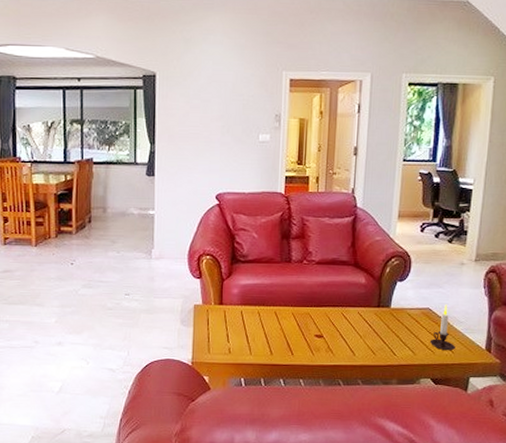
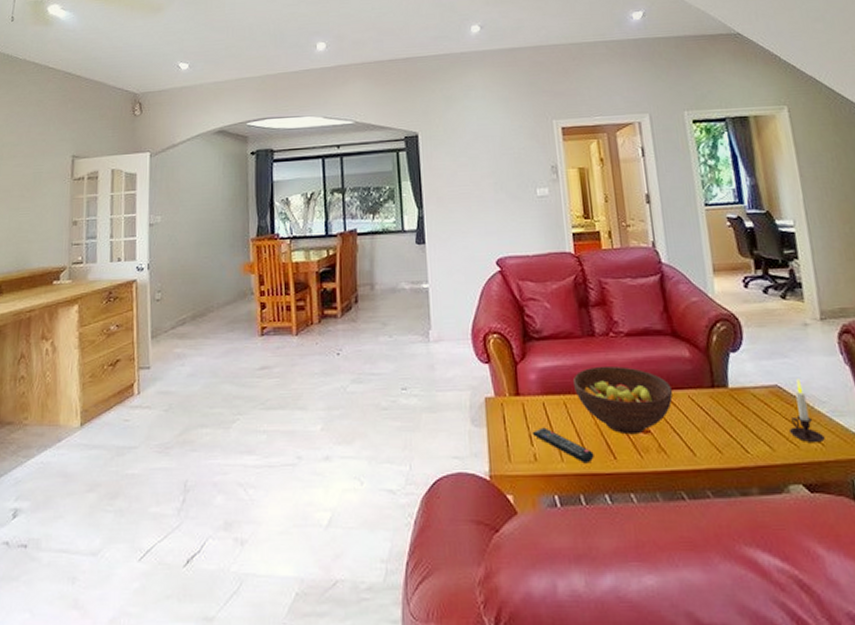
remote control: none [229,329,276,357] -> present [531,427,594,464]
fruit bowl: none [268,286,346,338] -> present [573,365,673,435]

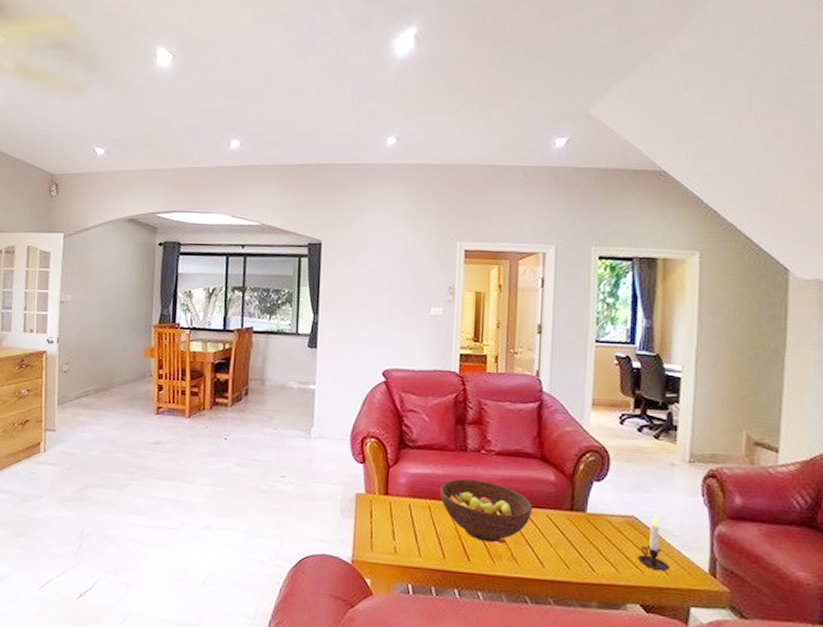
remote control: present [531,427,594,464] -> none [395,525,450,561]

